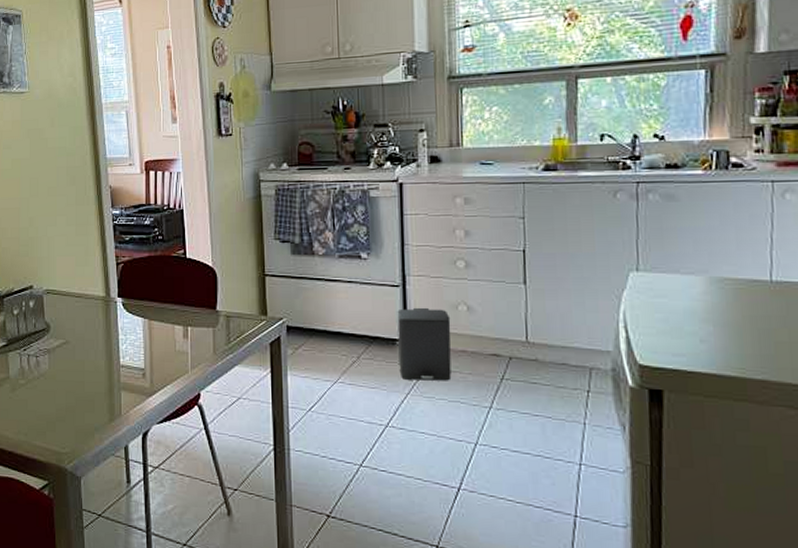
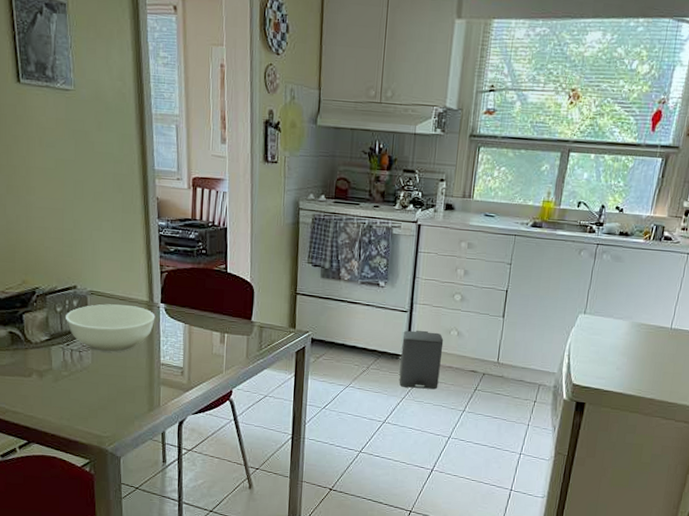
bowl: none [22,302,113,356] -> present [66,304,155,353]

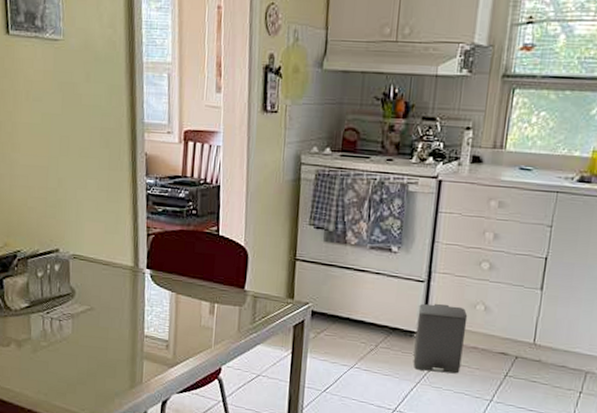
bowl: present [66,304,155,353] -> none [47,269,140,322]

